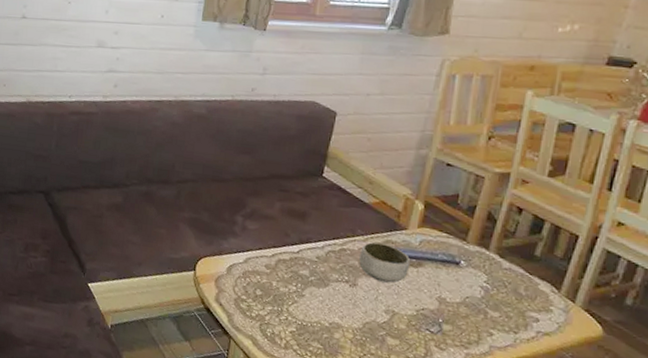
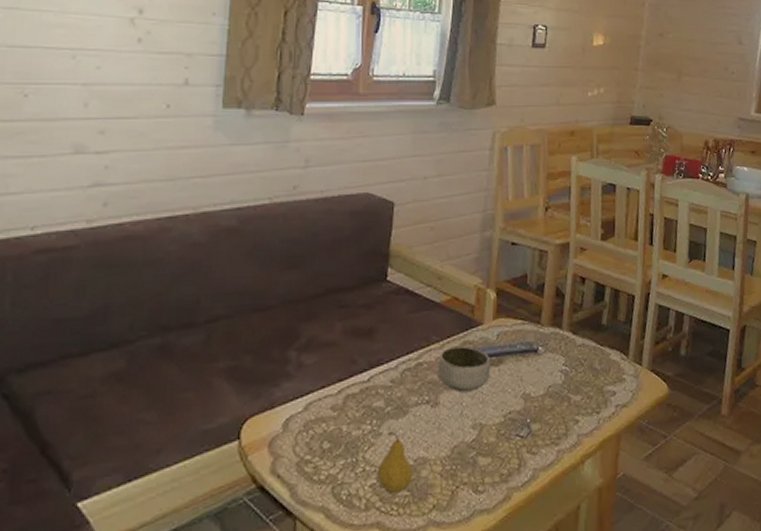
fruit: none [296,295,328,345] -> present [376,431,414,494]

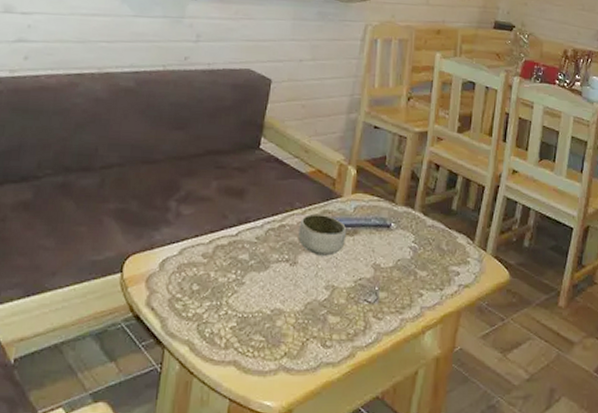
fruit: present [376,431,414,494] -> none [237,282,270,338]

